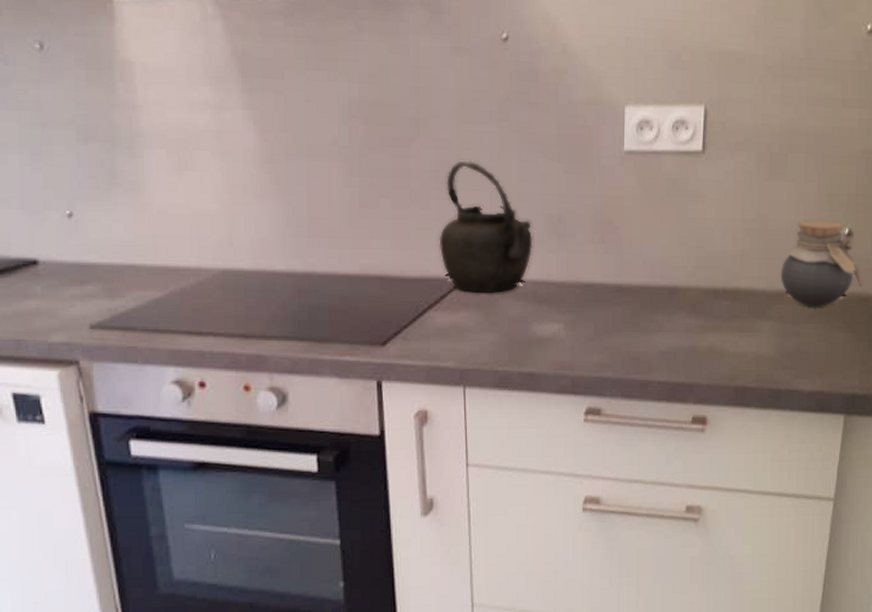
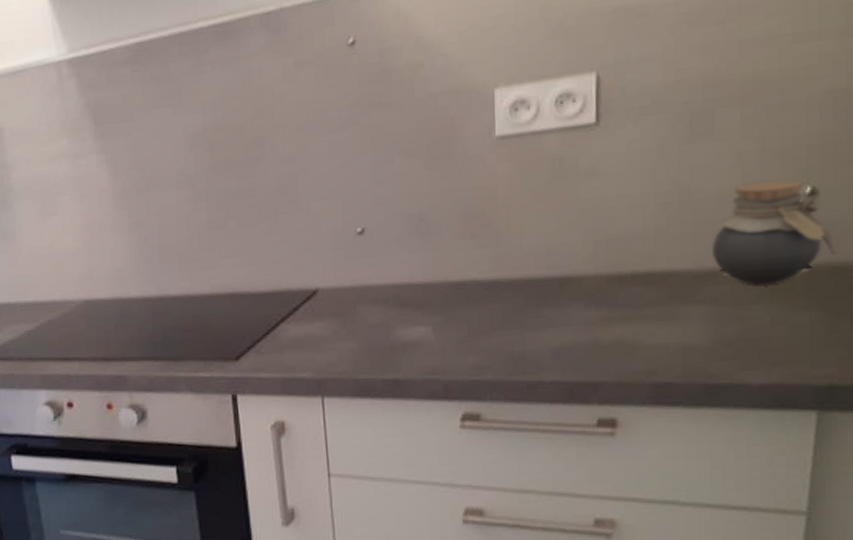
kettle: present [439,161,533,294] -> none [289,170,392,303]

